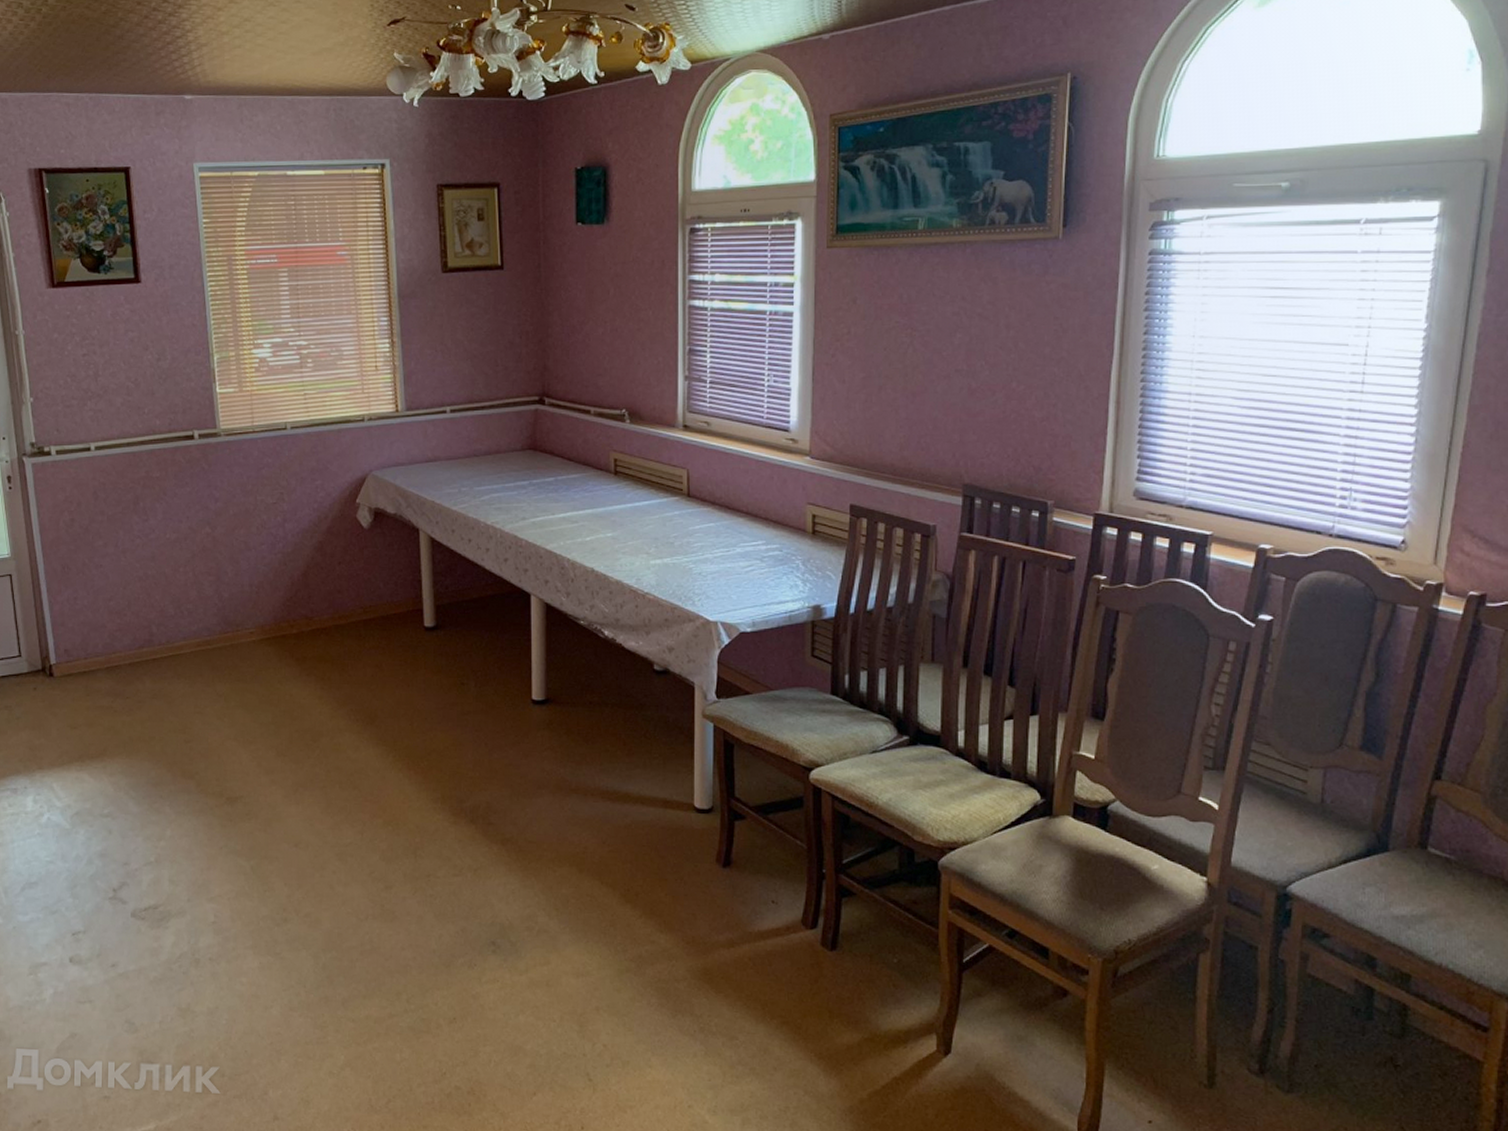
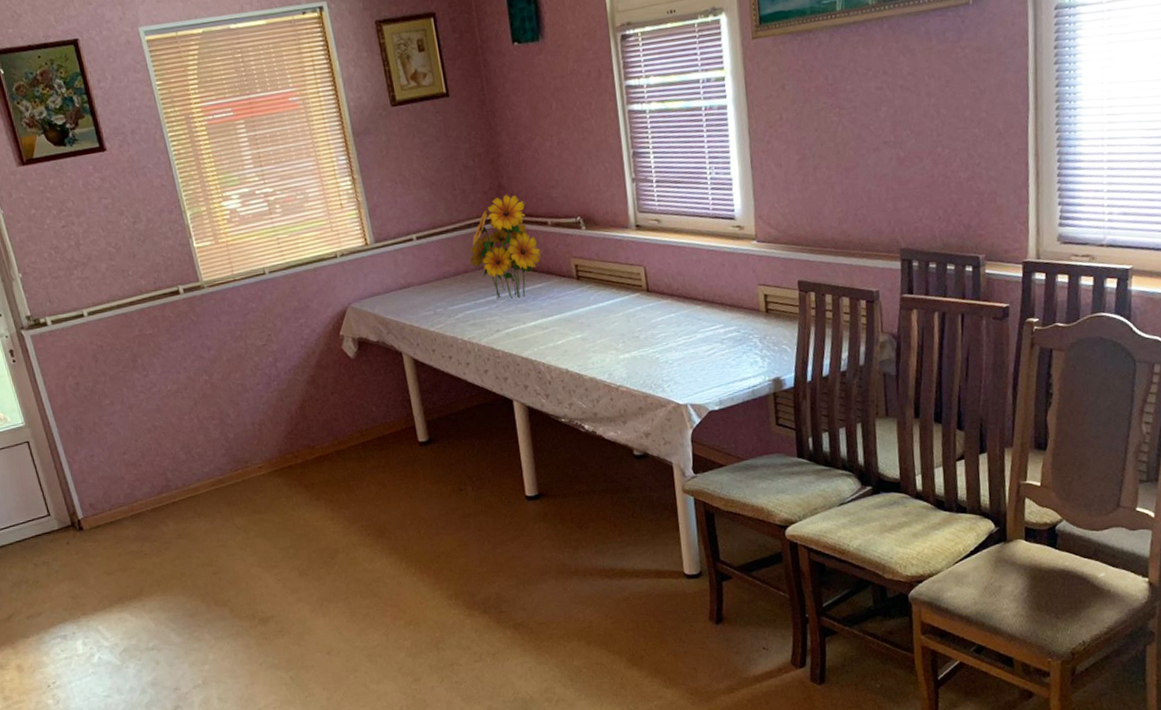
flower bouquet: none [503,376,580,487] -> present [469,194,542,300]

